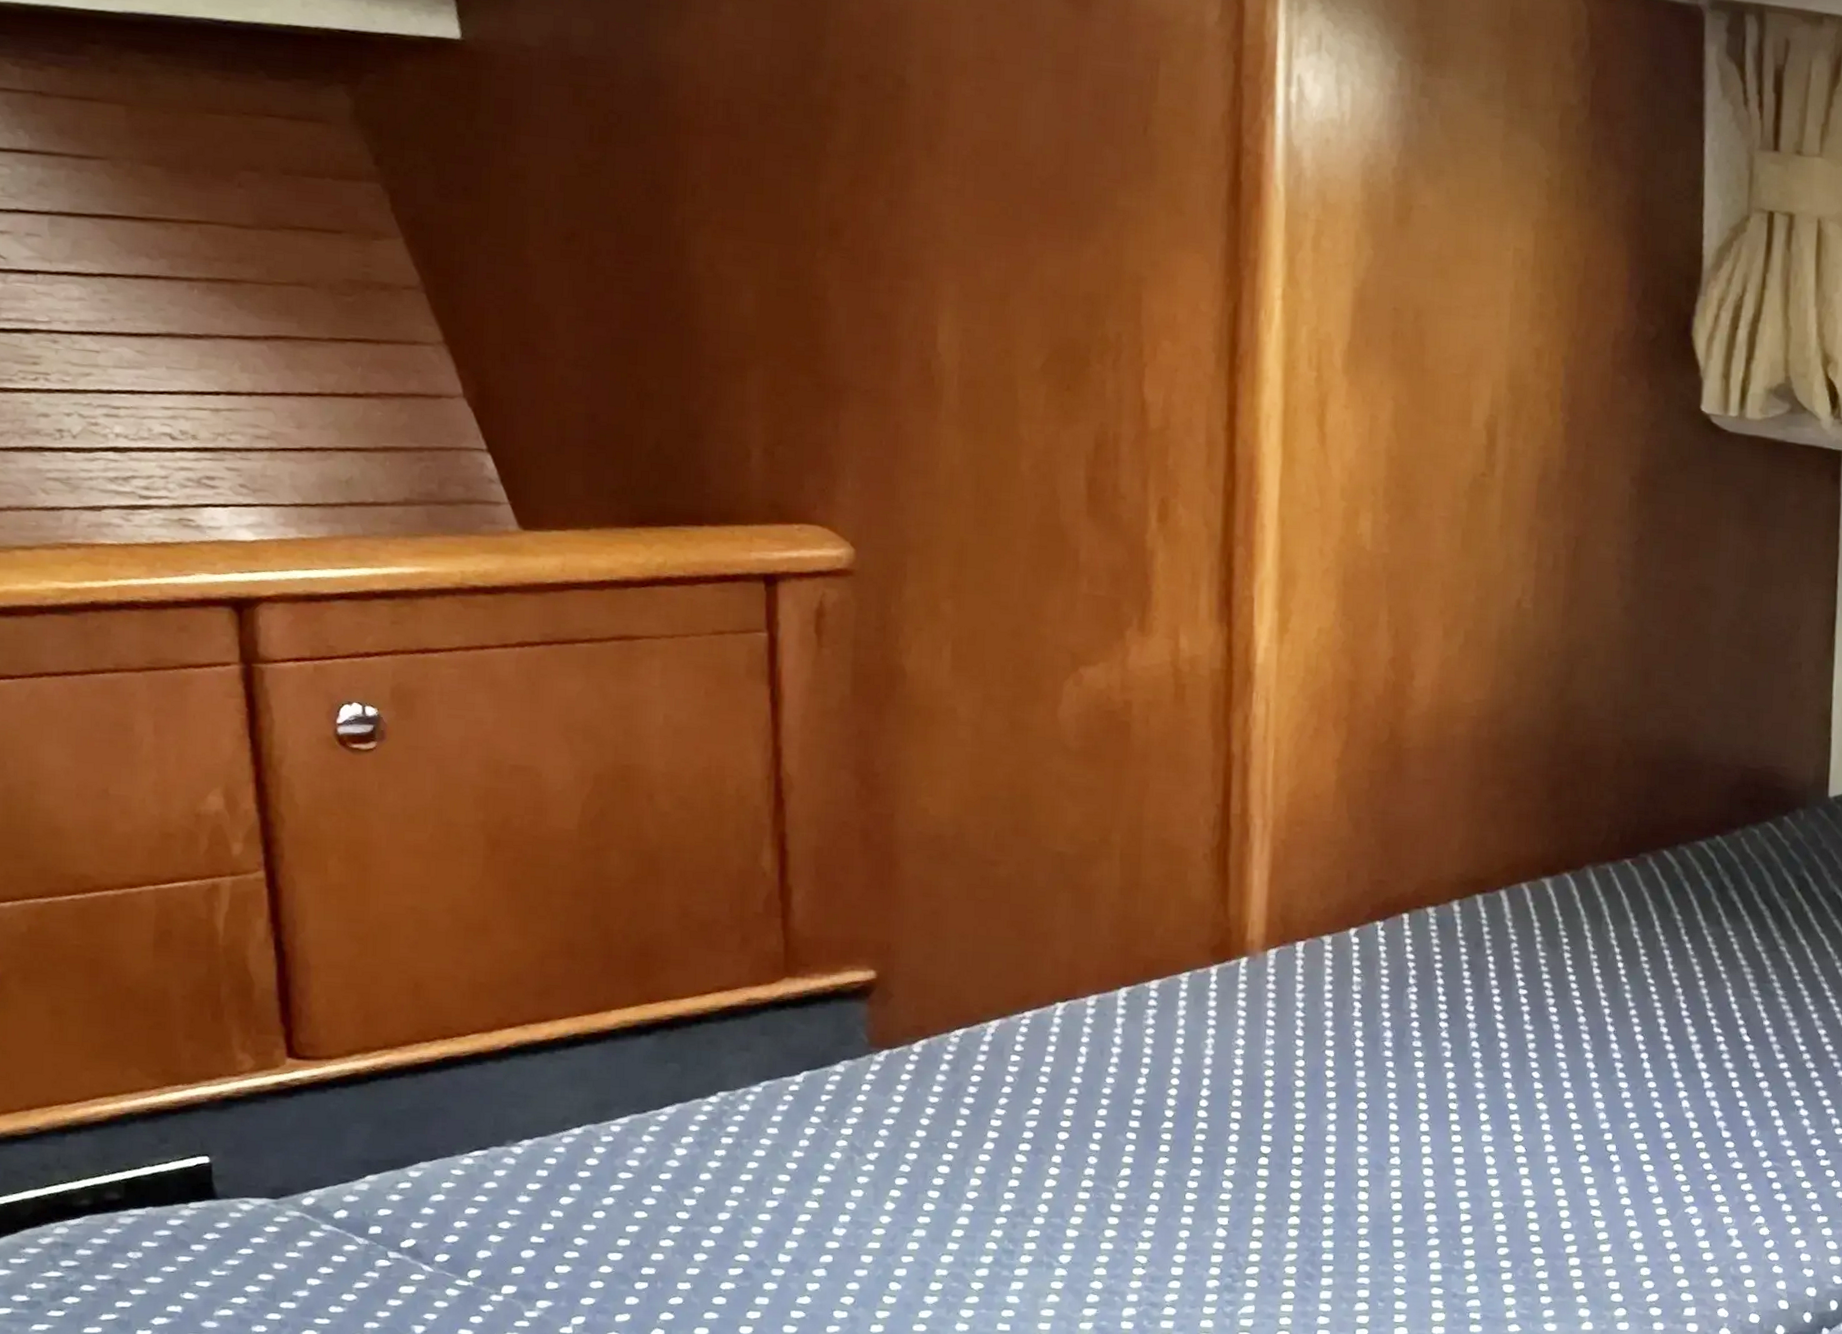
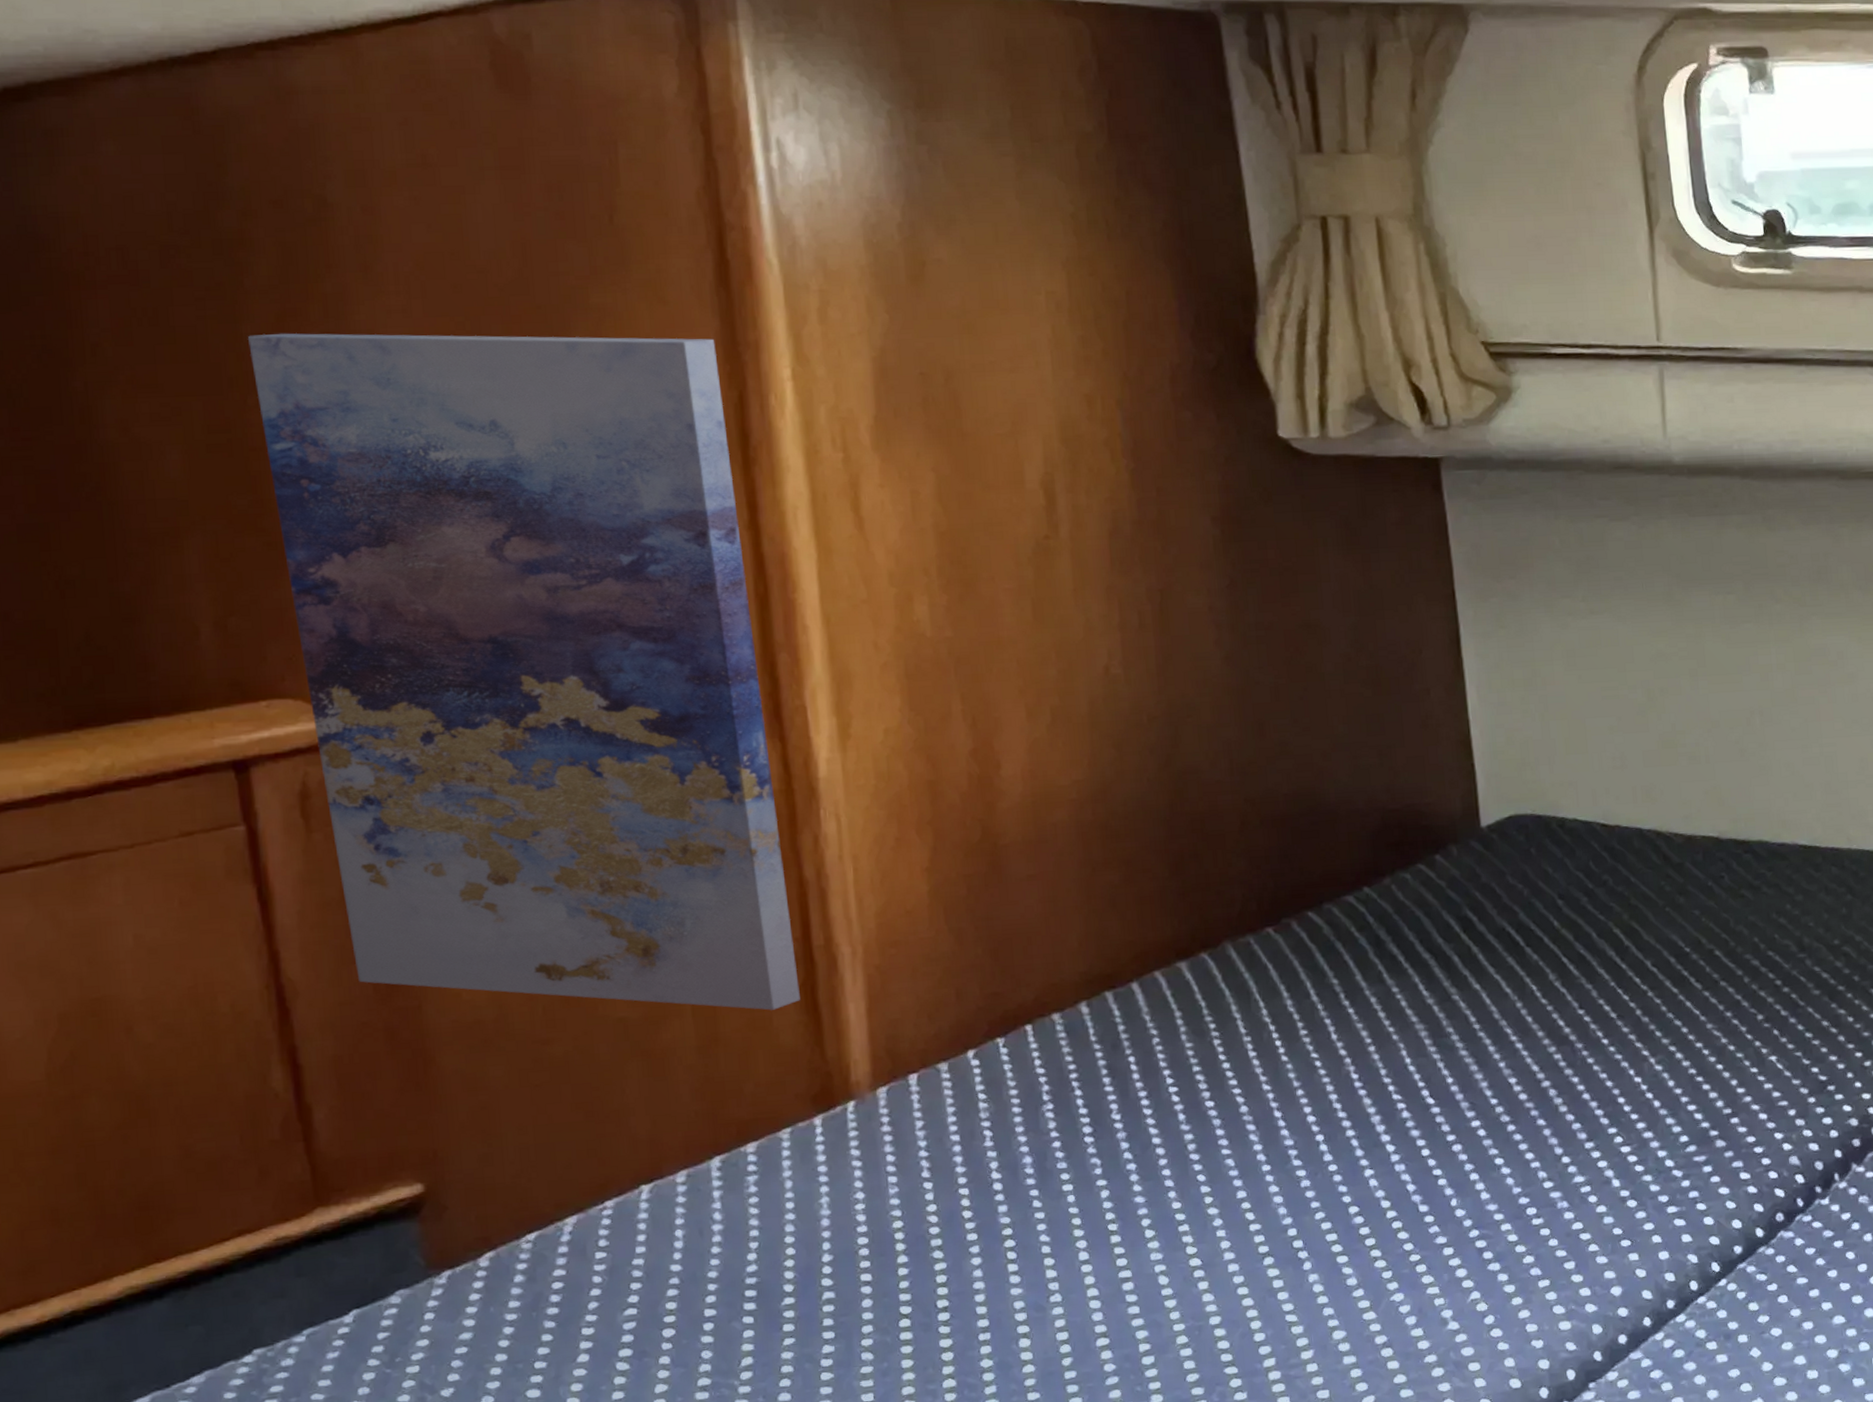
wall art: none [823,195,1220,866] -> present [247,333,800,1011]

